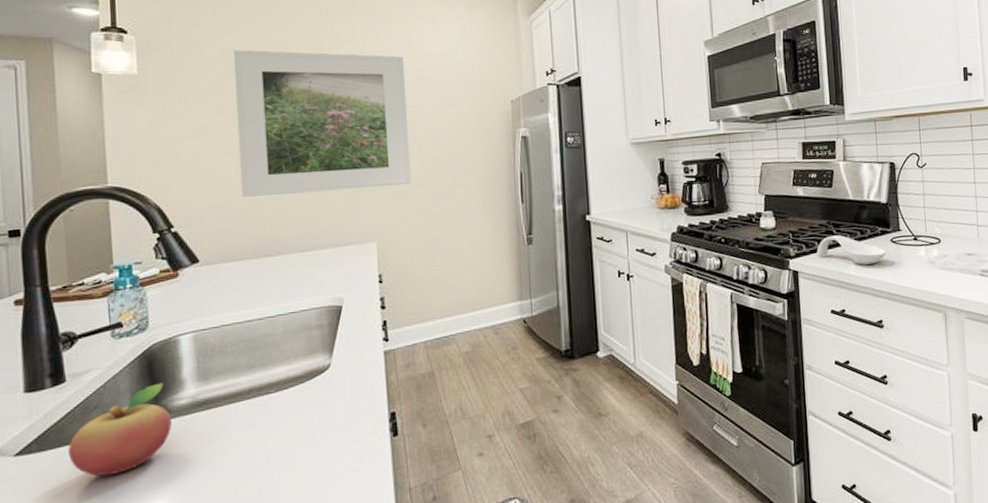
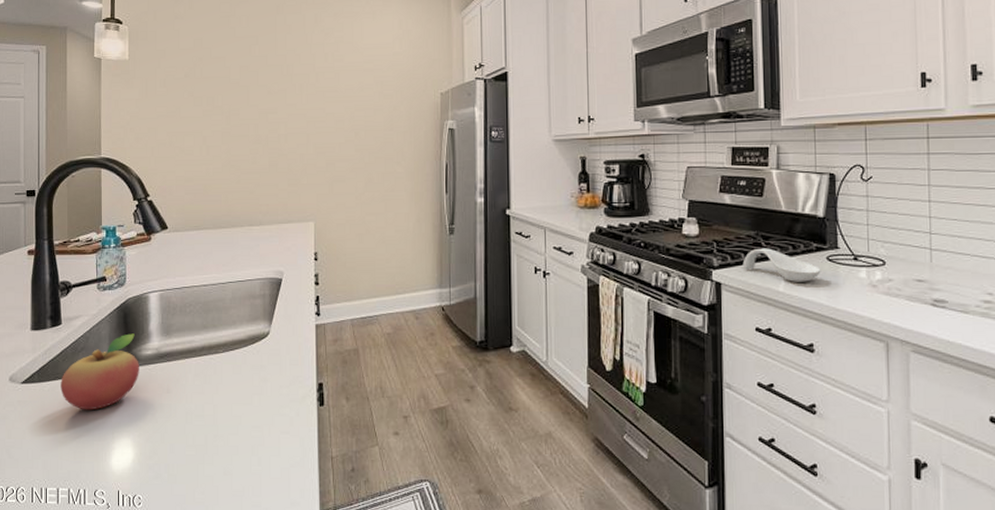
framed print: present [233,50,412,197] -> none [204,40,348,173]

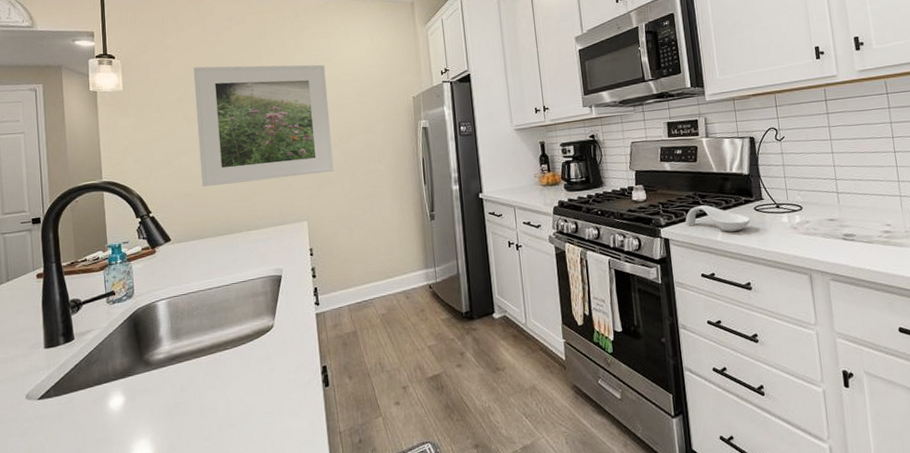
fruit: present [61,333,139,411] -> none [77,340,153,418]
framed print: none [204,40,348,173] -> present [193,64,334,187]

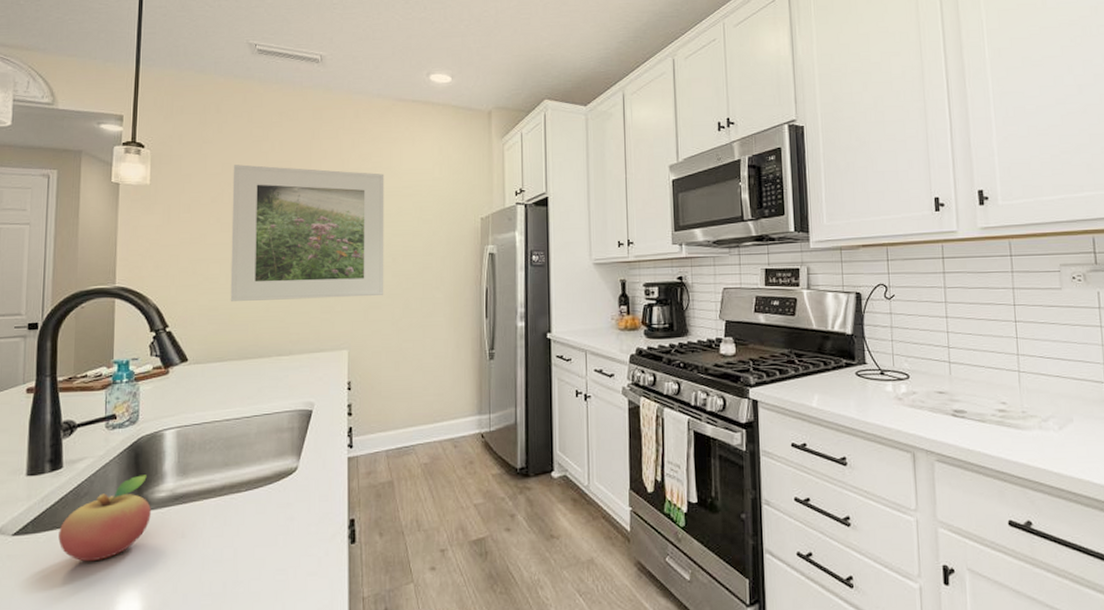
fruit: none [77,340,153,418] -> present [58,475,151,562]
spoon rest: present [685,205,751,232] -> none [778,365,851,398]

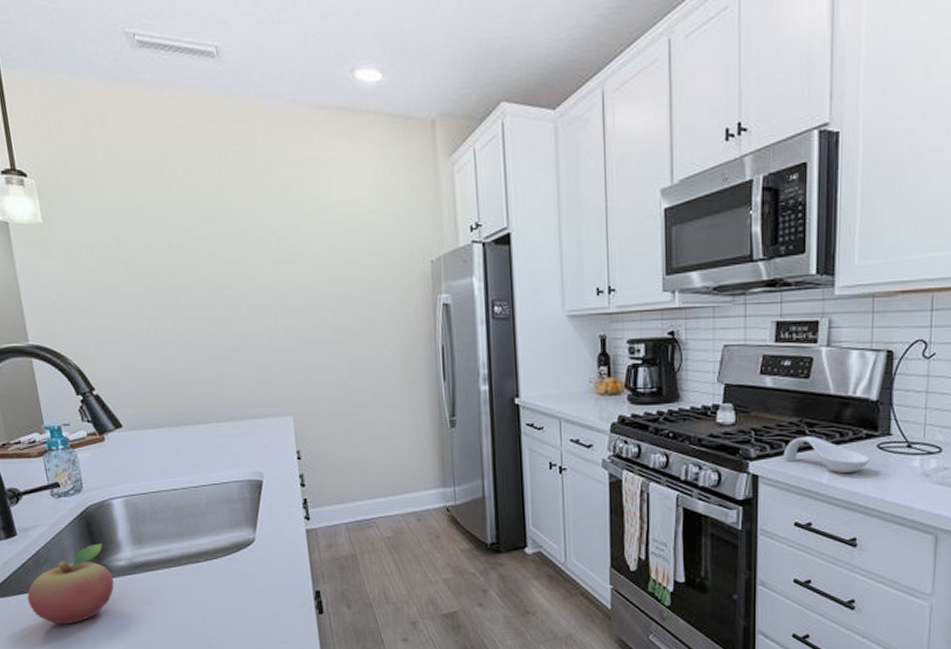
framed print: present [230,164,384,301] -> none [133,196,326,361]
spoon rest: none [778,365,851,398] -> present [783,436,870,473]

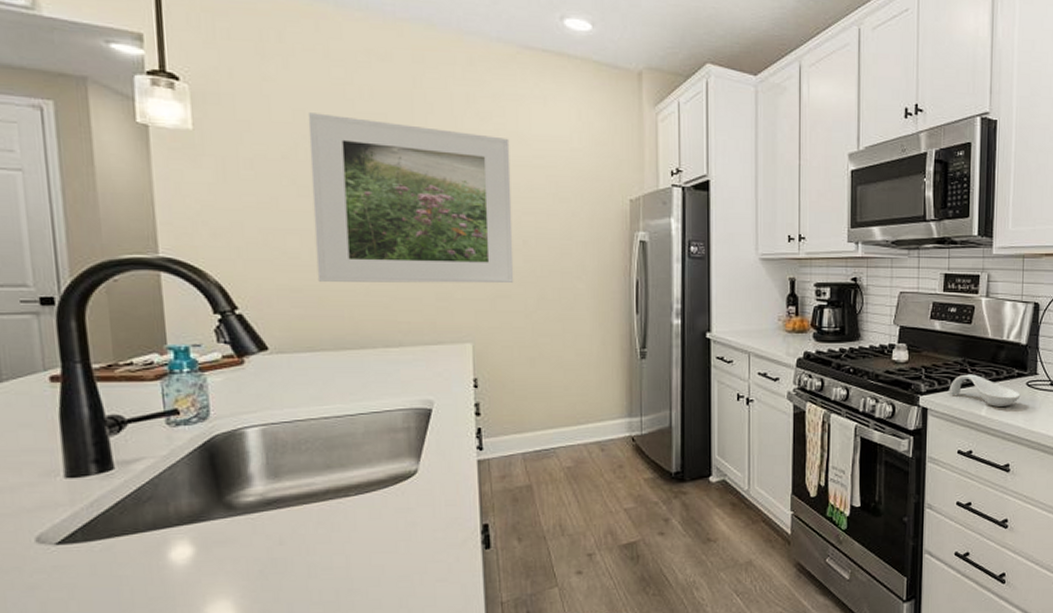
fruit: present [27,543,115,625] -> none [118,477,238,572]
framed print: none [133,196,326,361] -> present [307,113,514,284]

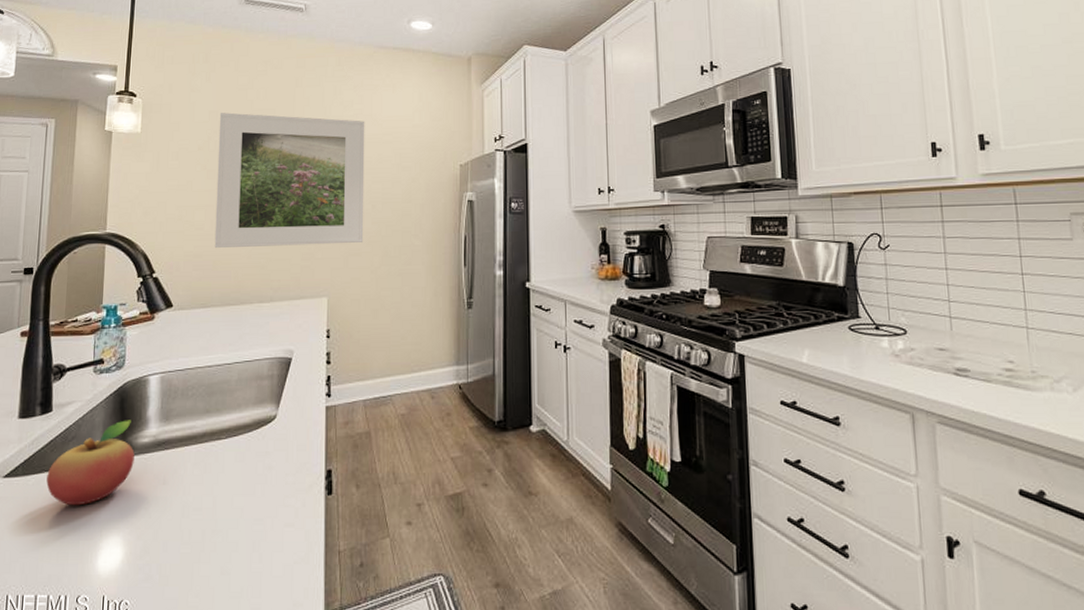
fruit: none [118,477,238,572] -> present [46,420,135,506]
spoon rest: present [949,374,1021,407] -> none [765,318,844,353]

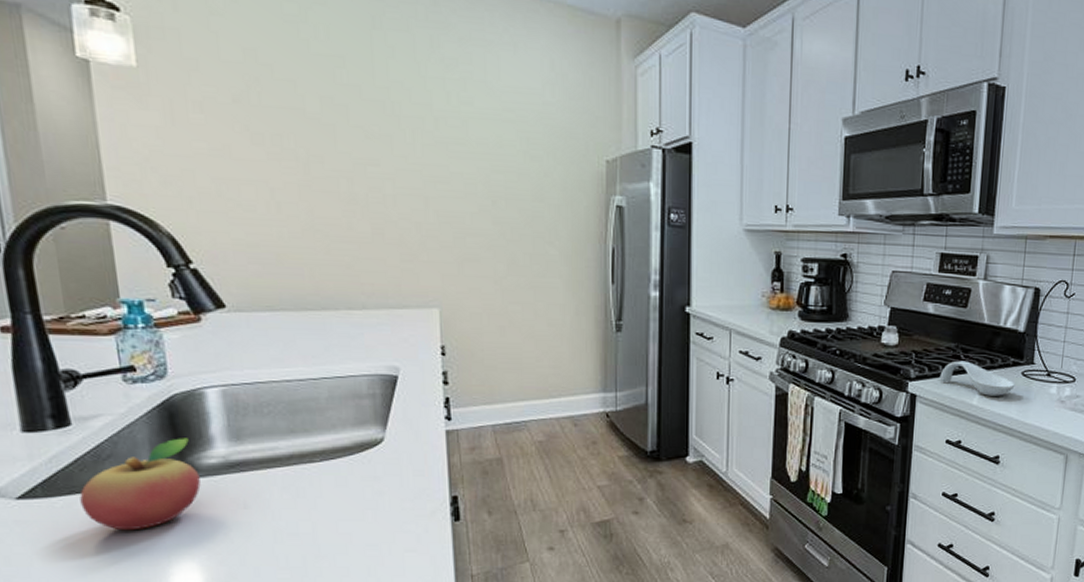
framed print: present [214,112,365,248] -> none [259,52,483,246]
spoon rest: none [765,318,844,353] -> present [939,361,1015,396]

